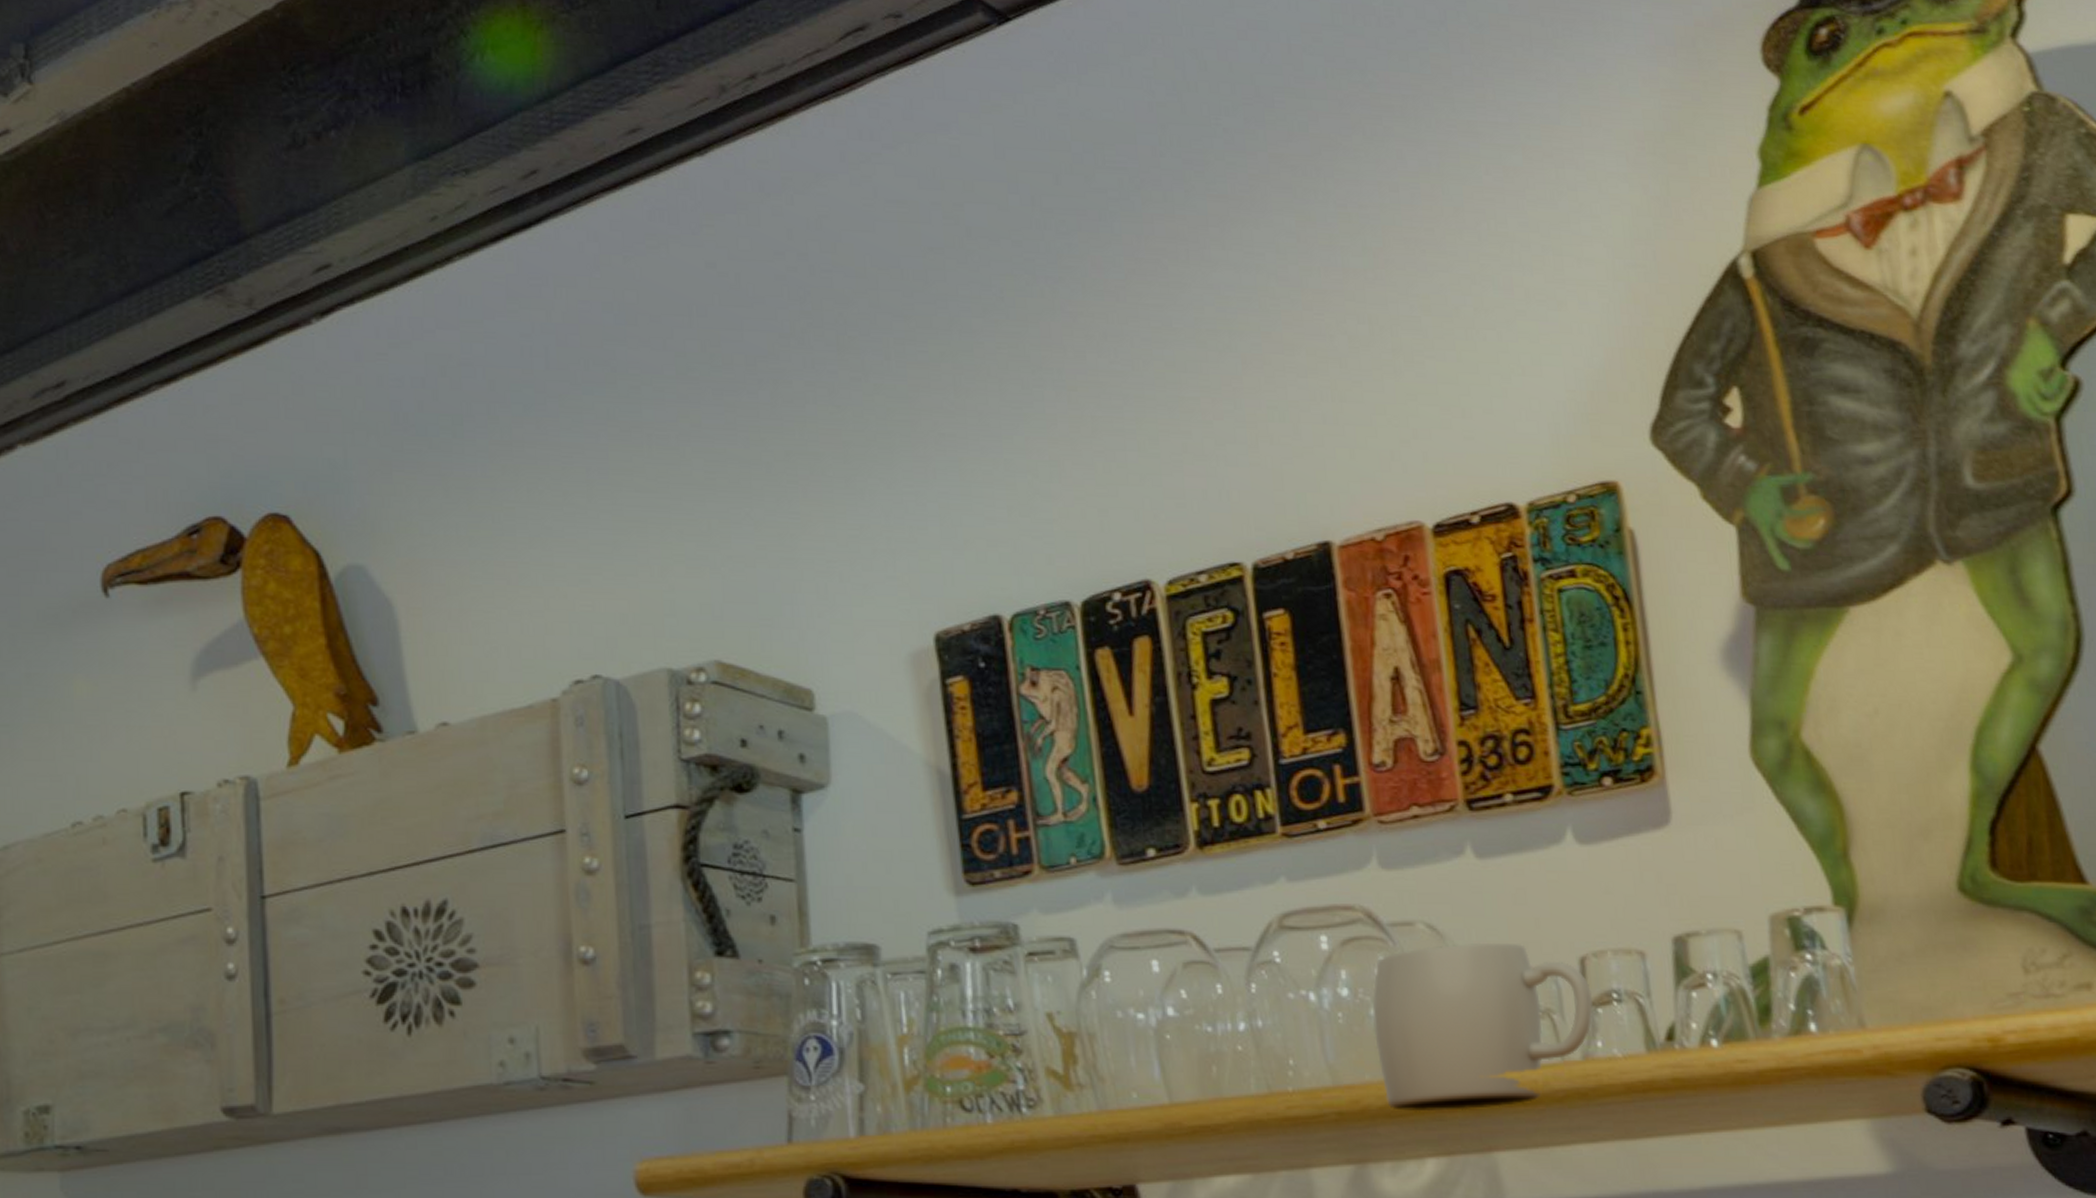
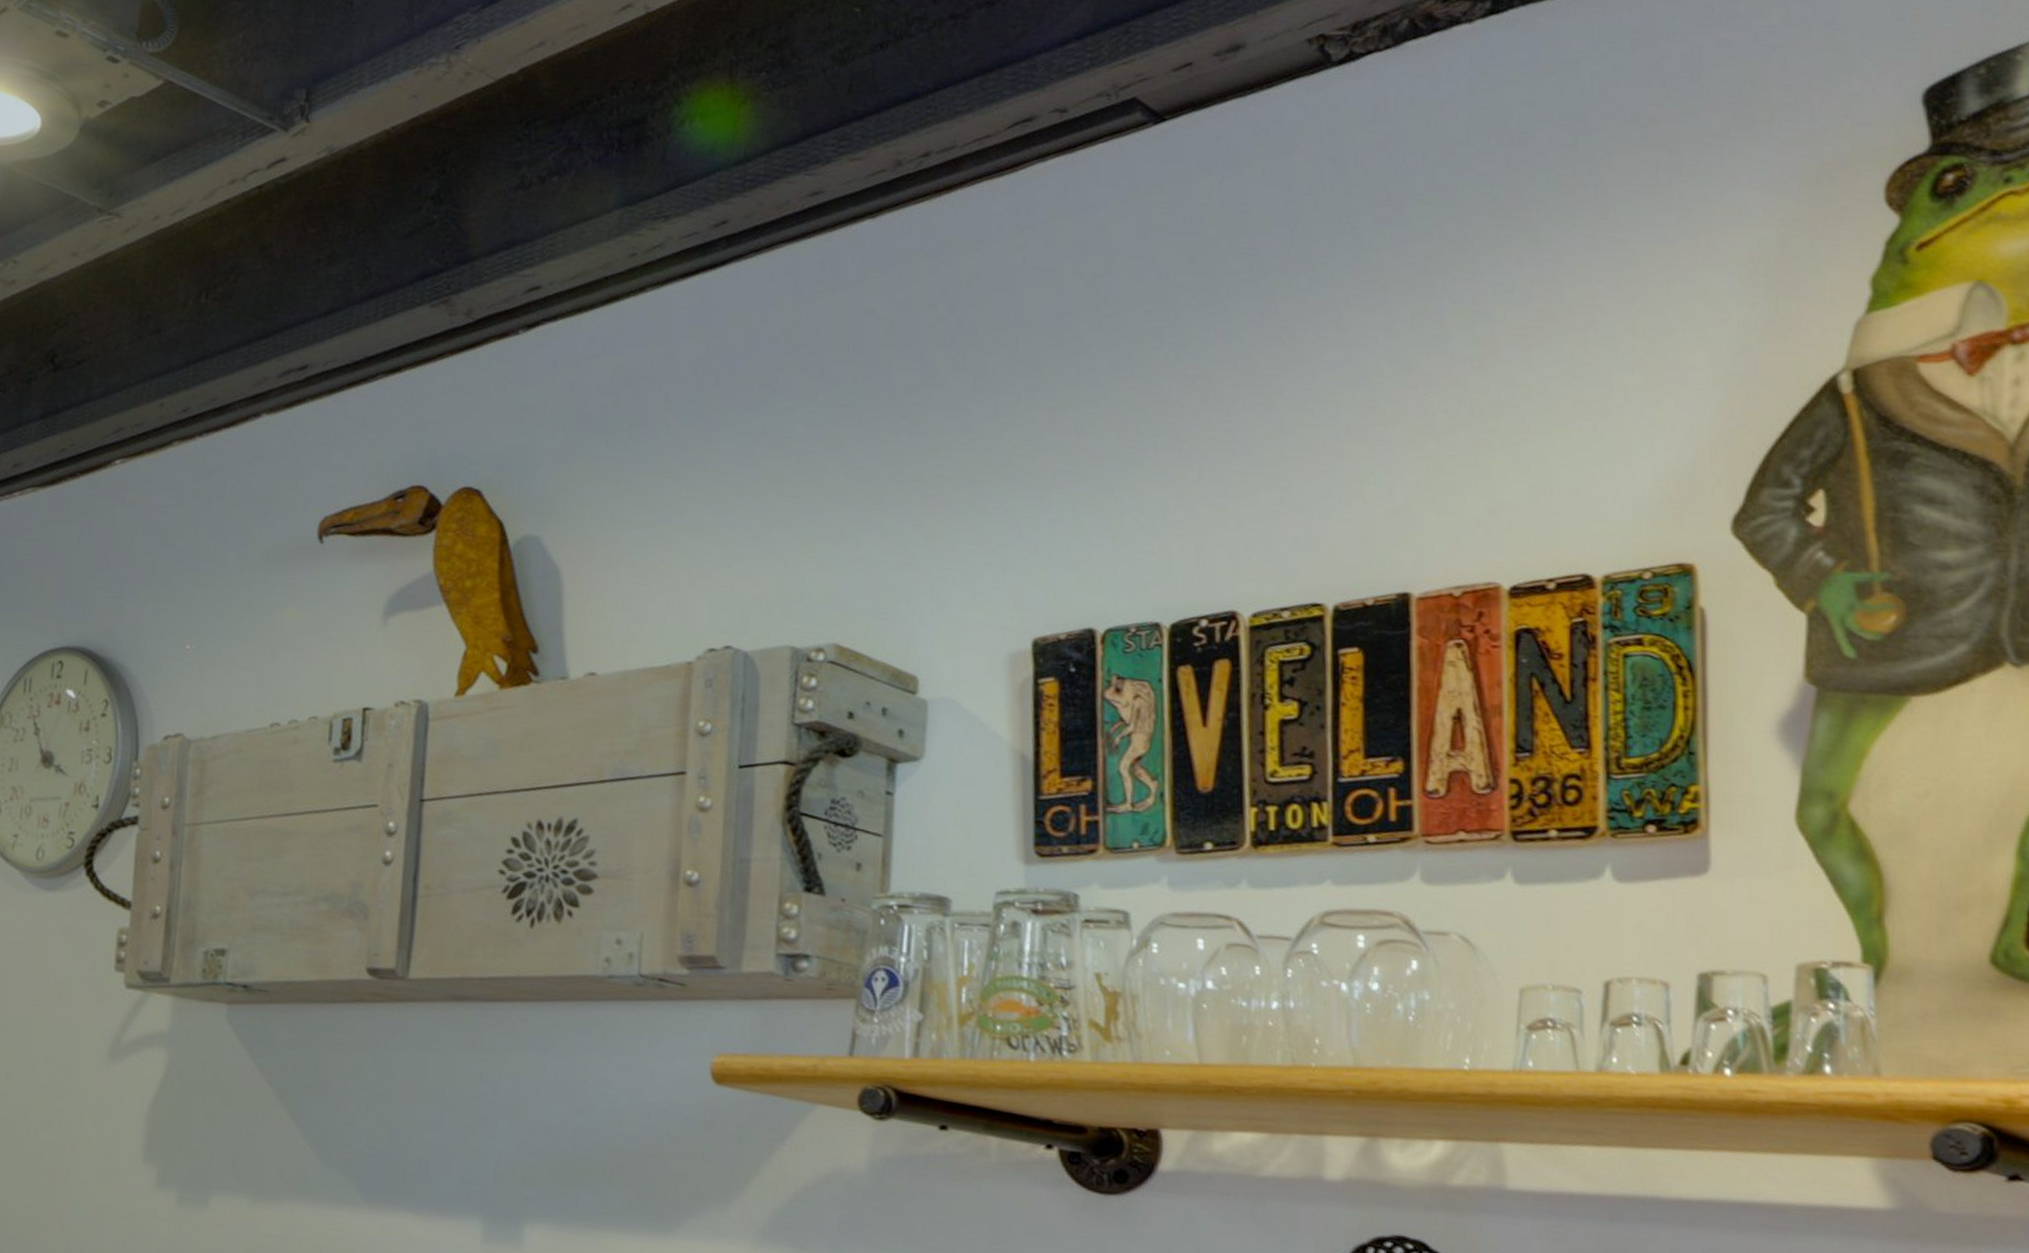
mug: present [1372,942,1593,1112] -> none [1399,956,1612,1104]

